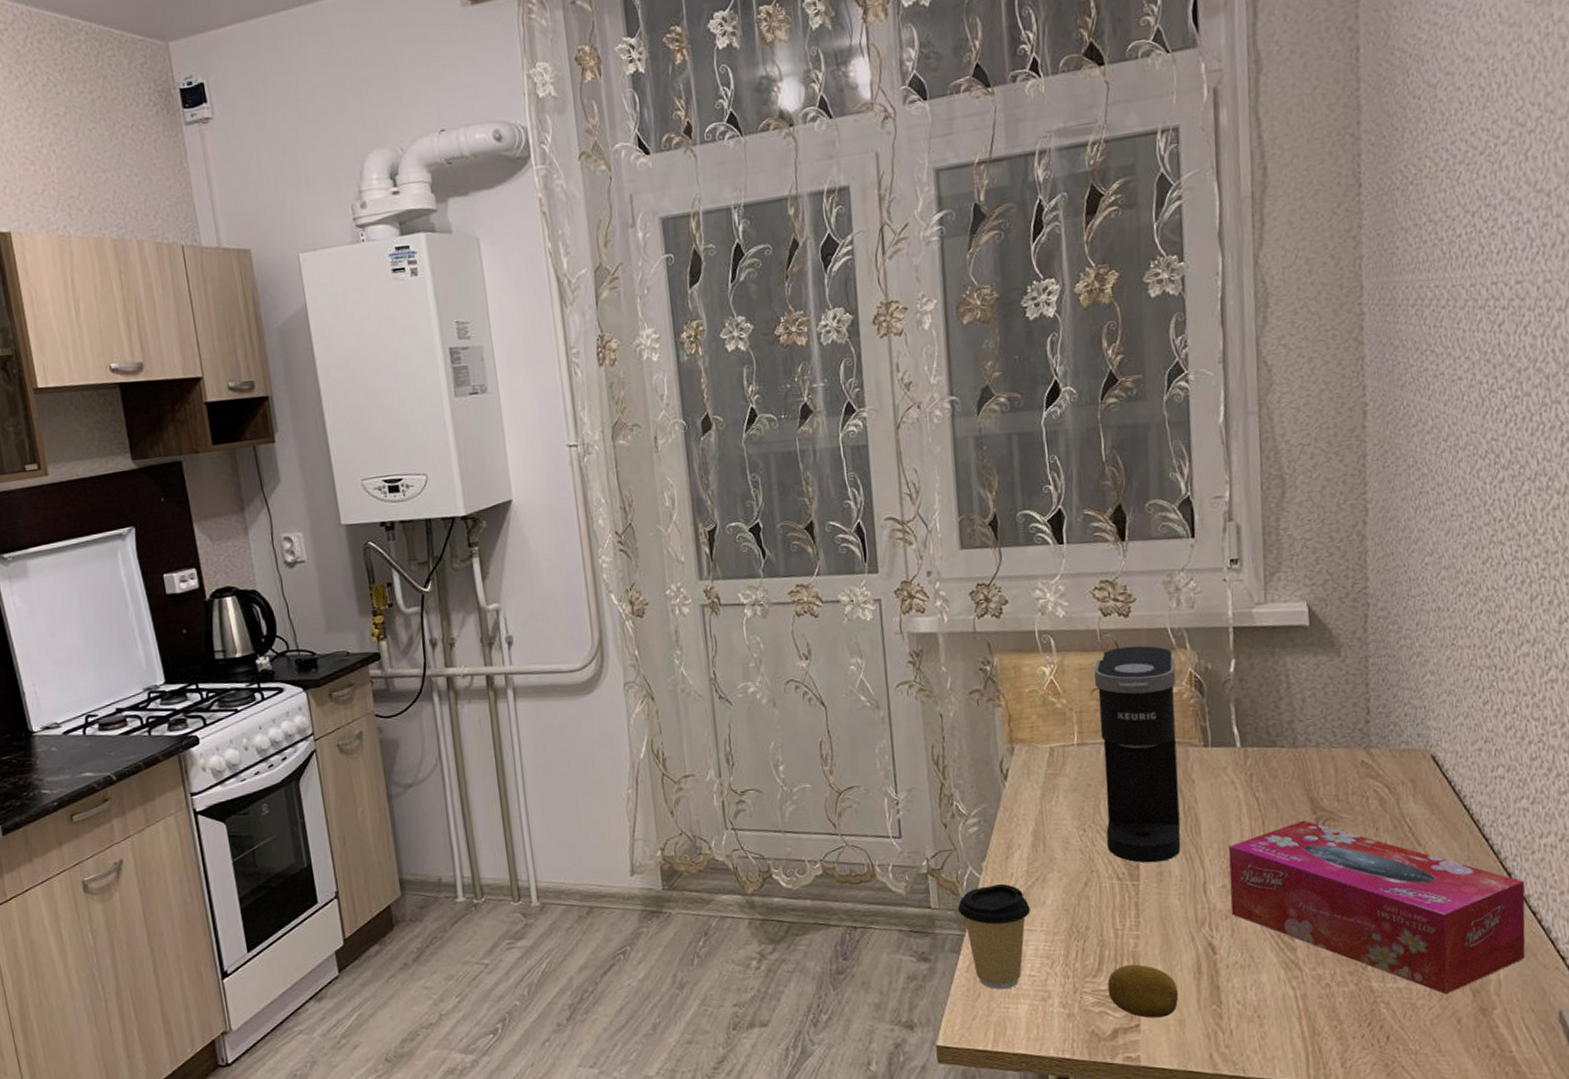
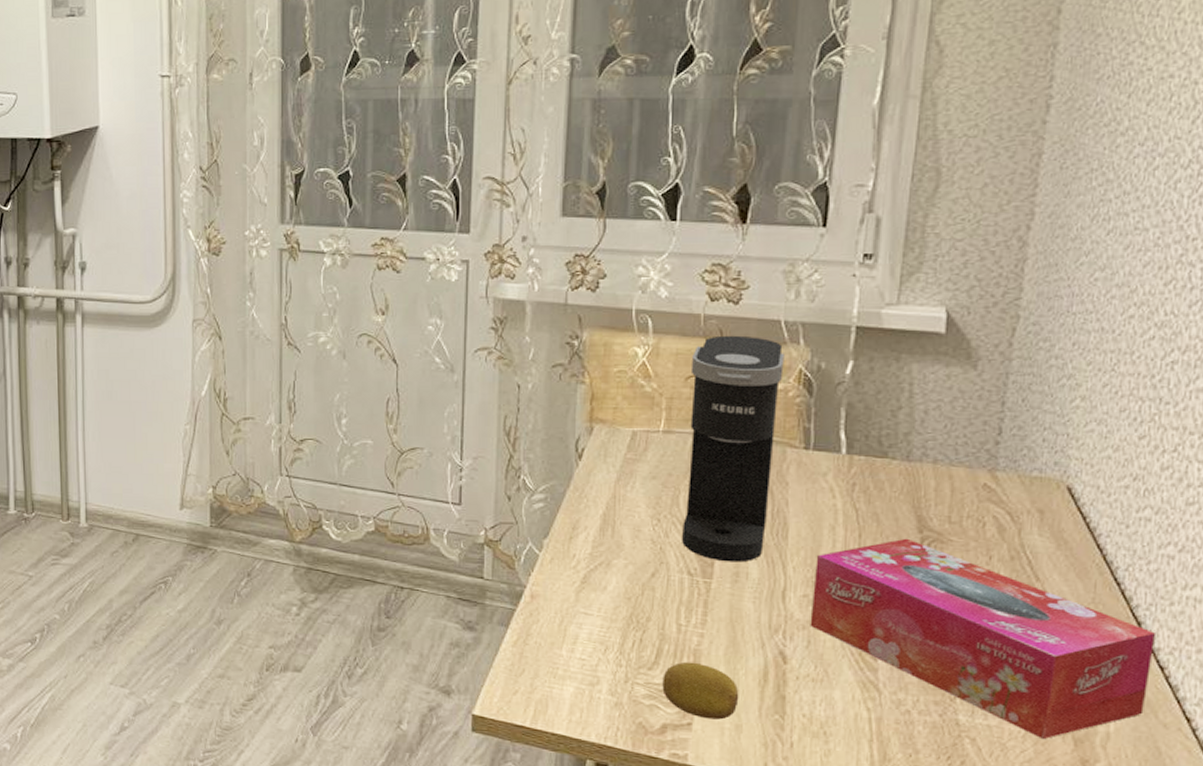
coffee cup: present [957,883,1031,990] -> none [511,563,589,669]

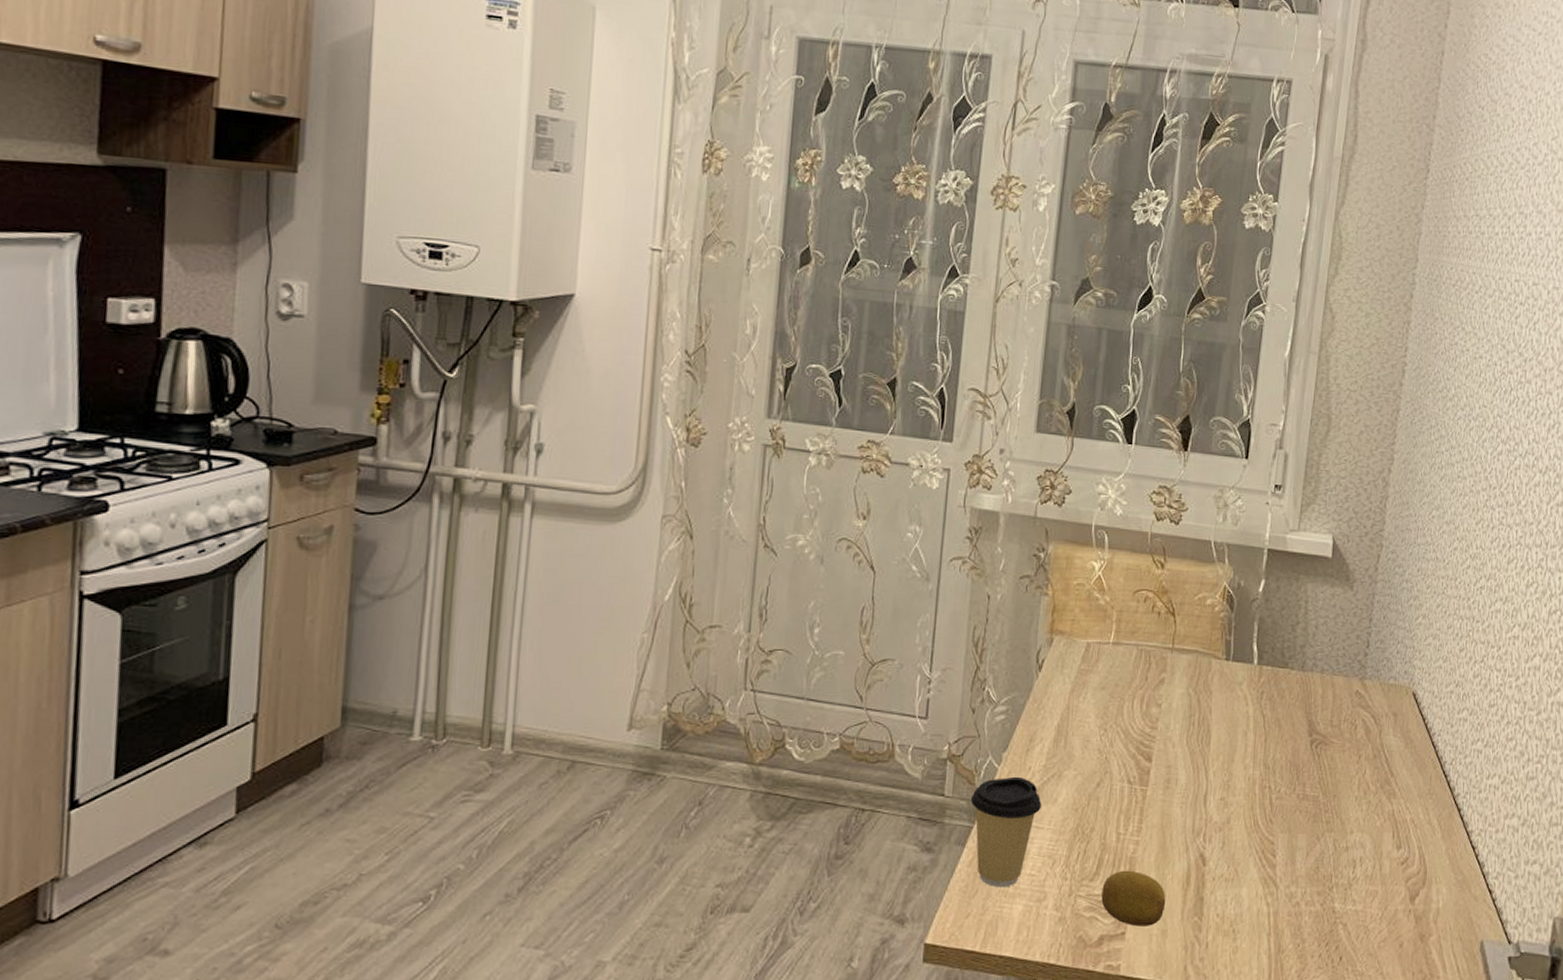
coffee cup: none [511,563,589,669] -> present [970,776,1042,888]
coffee maker: present [682,335,784,563] -> none [1124,553,1213,769]
tissue box: present [810,538,1157,740] -> none [1225,741,1470,920]

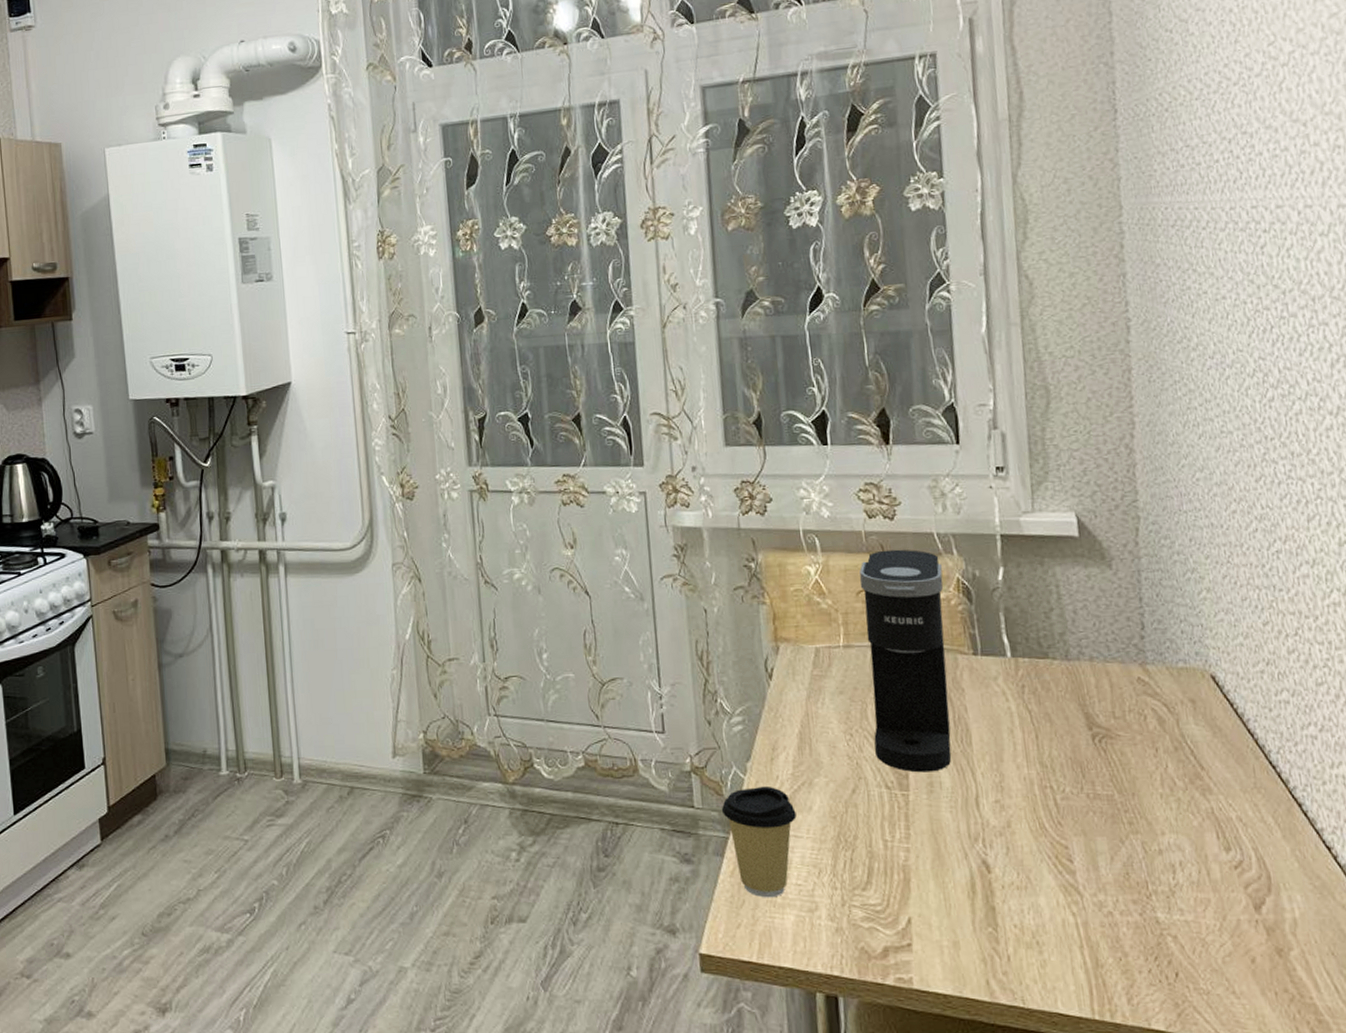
fruit: present [1101,870,1166,927] -> none [877,878,953,938]
coffee maker: none [1124,553,1213,769] -> present [859,549,952,773]

